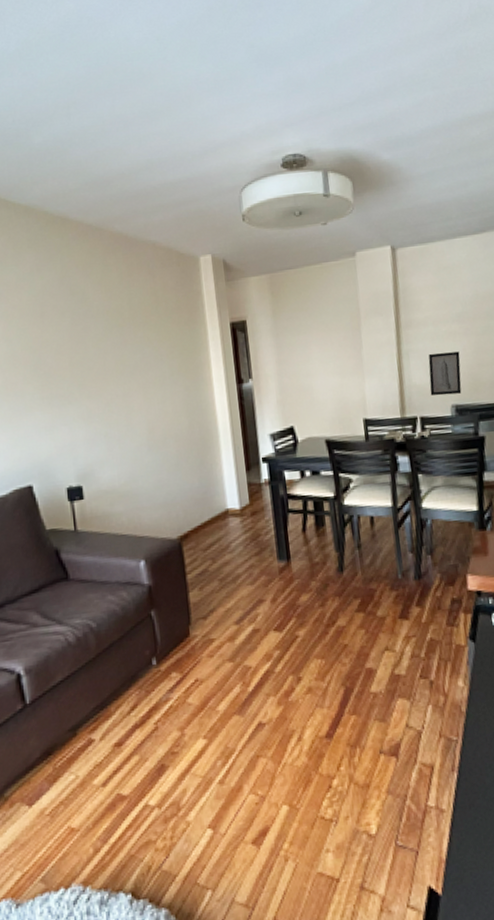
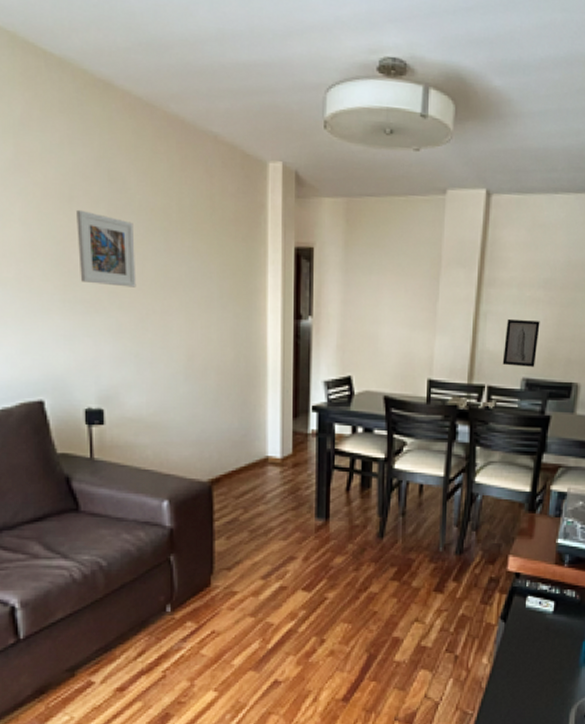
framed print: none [47,321,101,381] -> present [77,209,136,288]

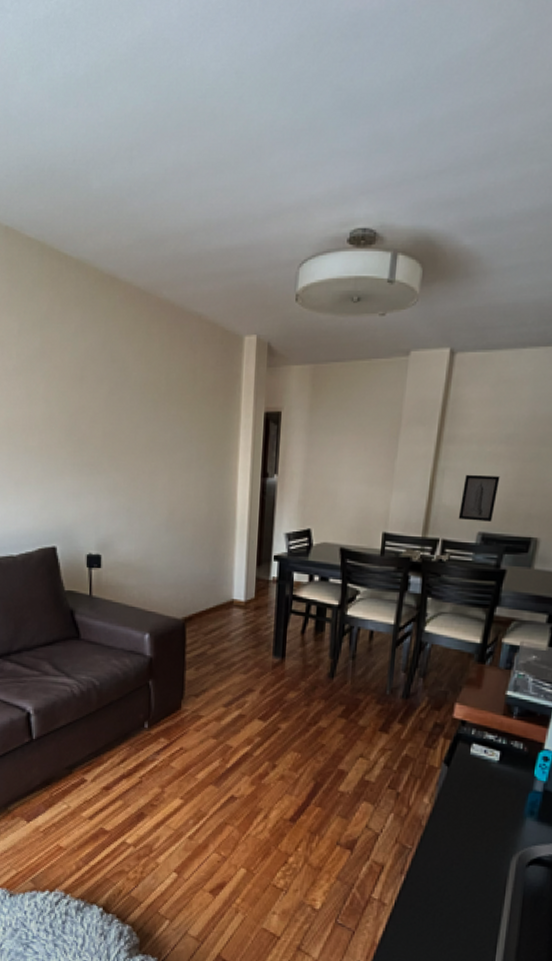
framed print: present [77,209,136,288] -> none [85,387,131,452]

